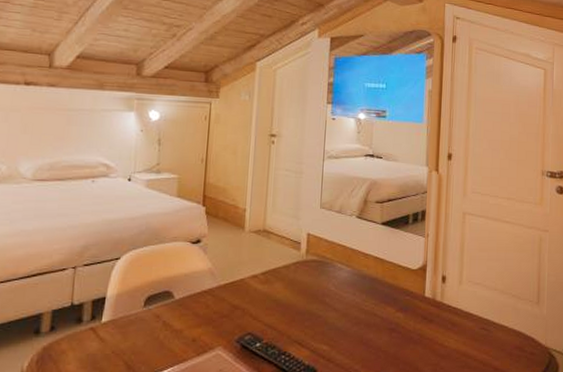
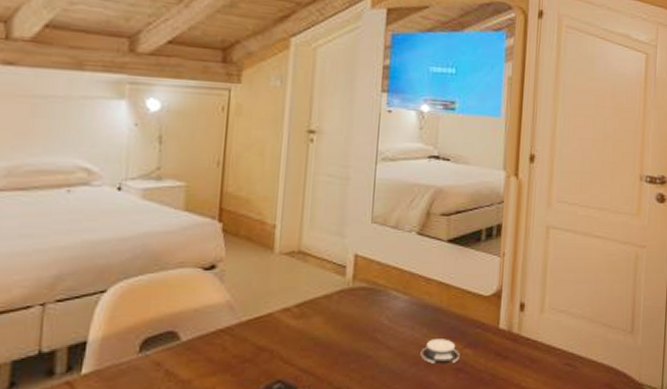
architectural model: none [361,304,393,324] -> present [420,339,460,364]

